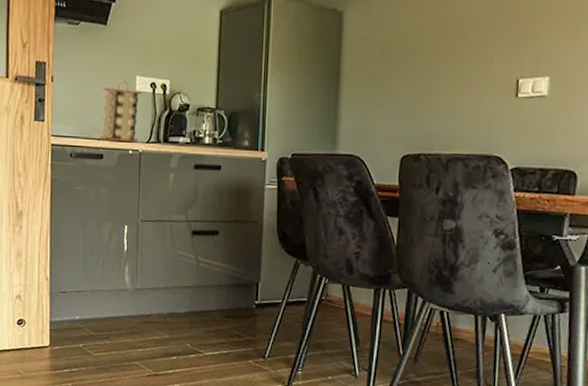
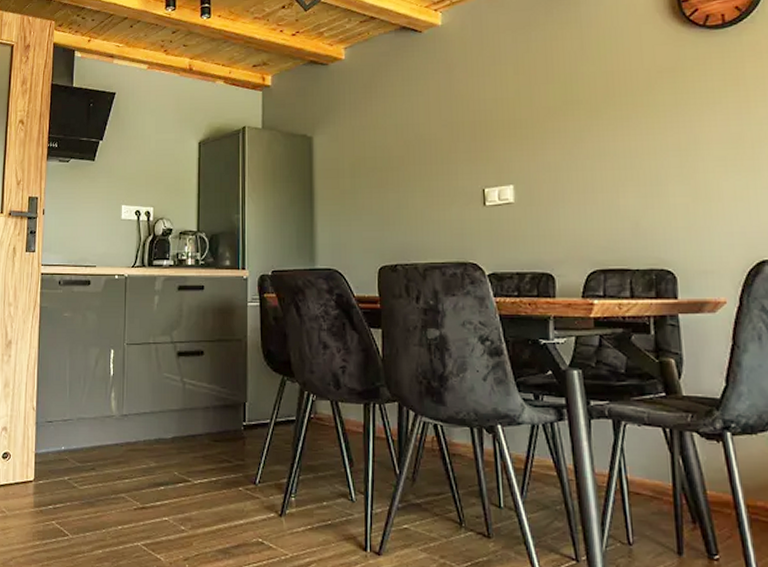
spice rack: present [99,80,143,143] -> none [86,209,128,268]

